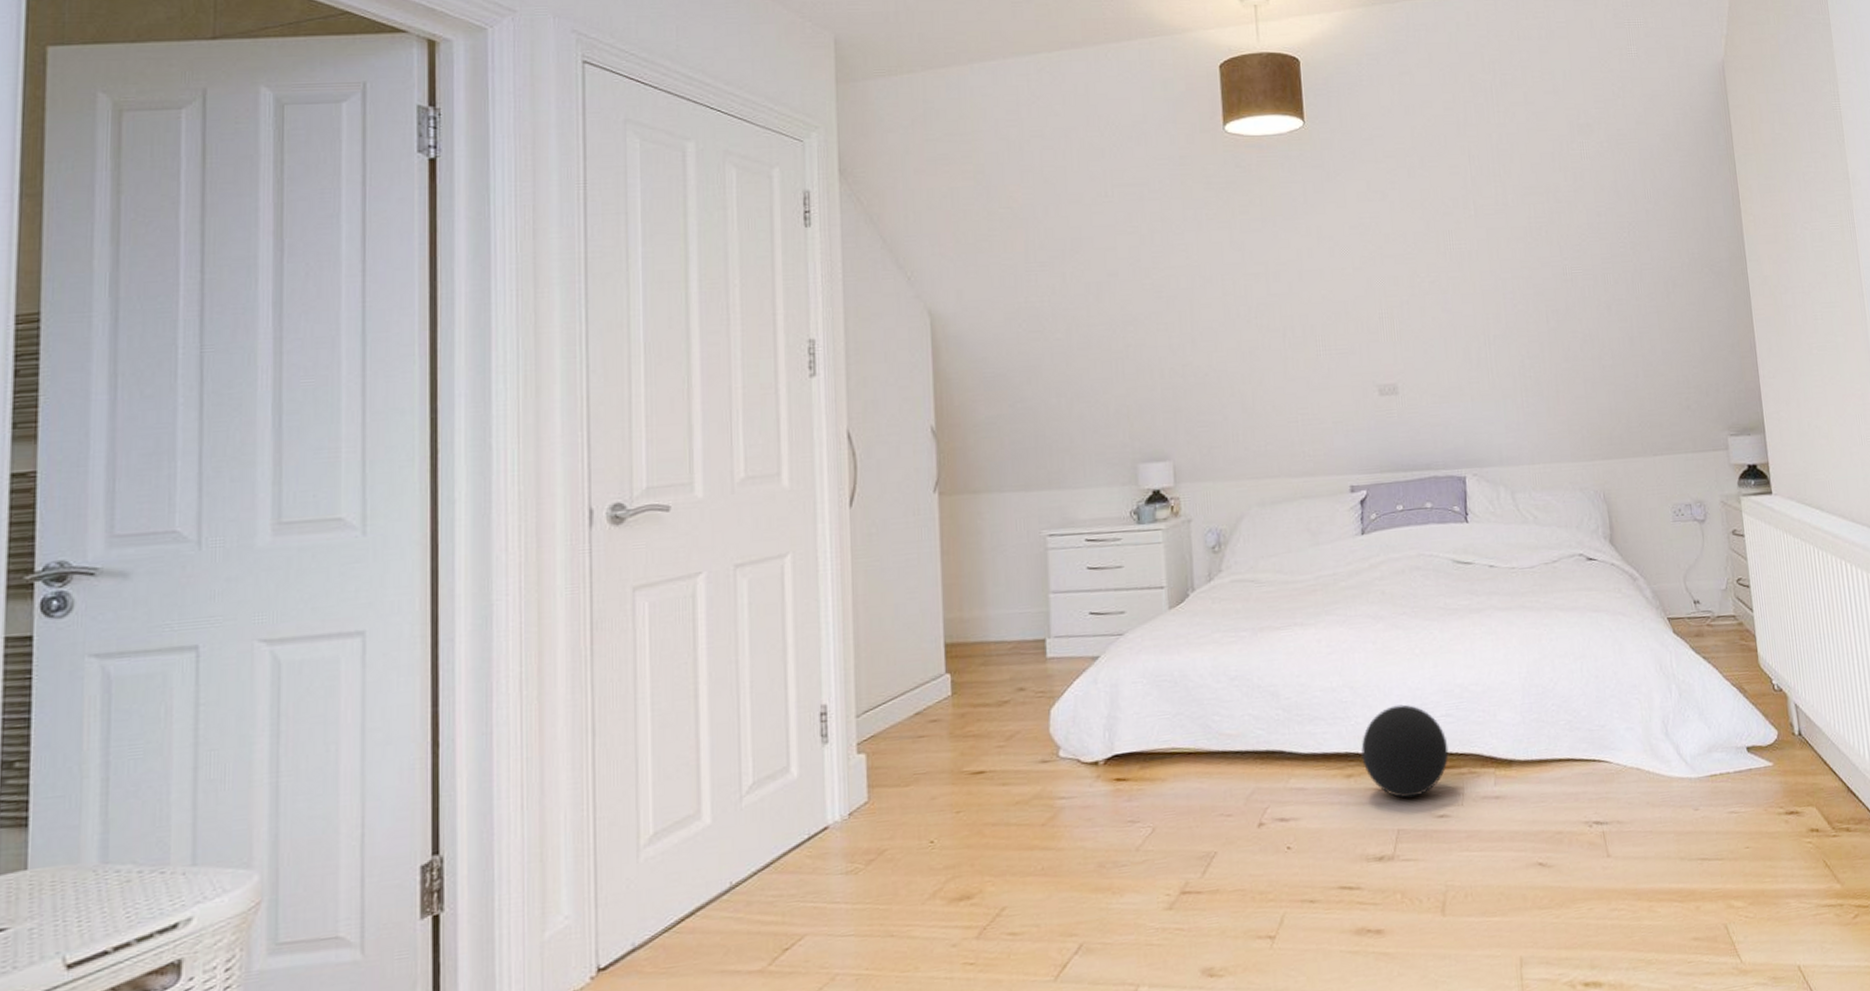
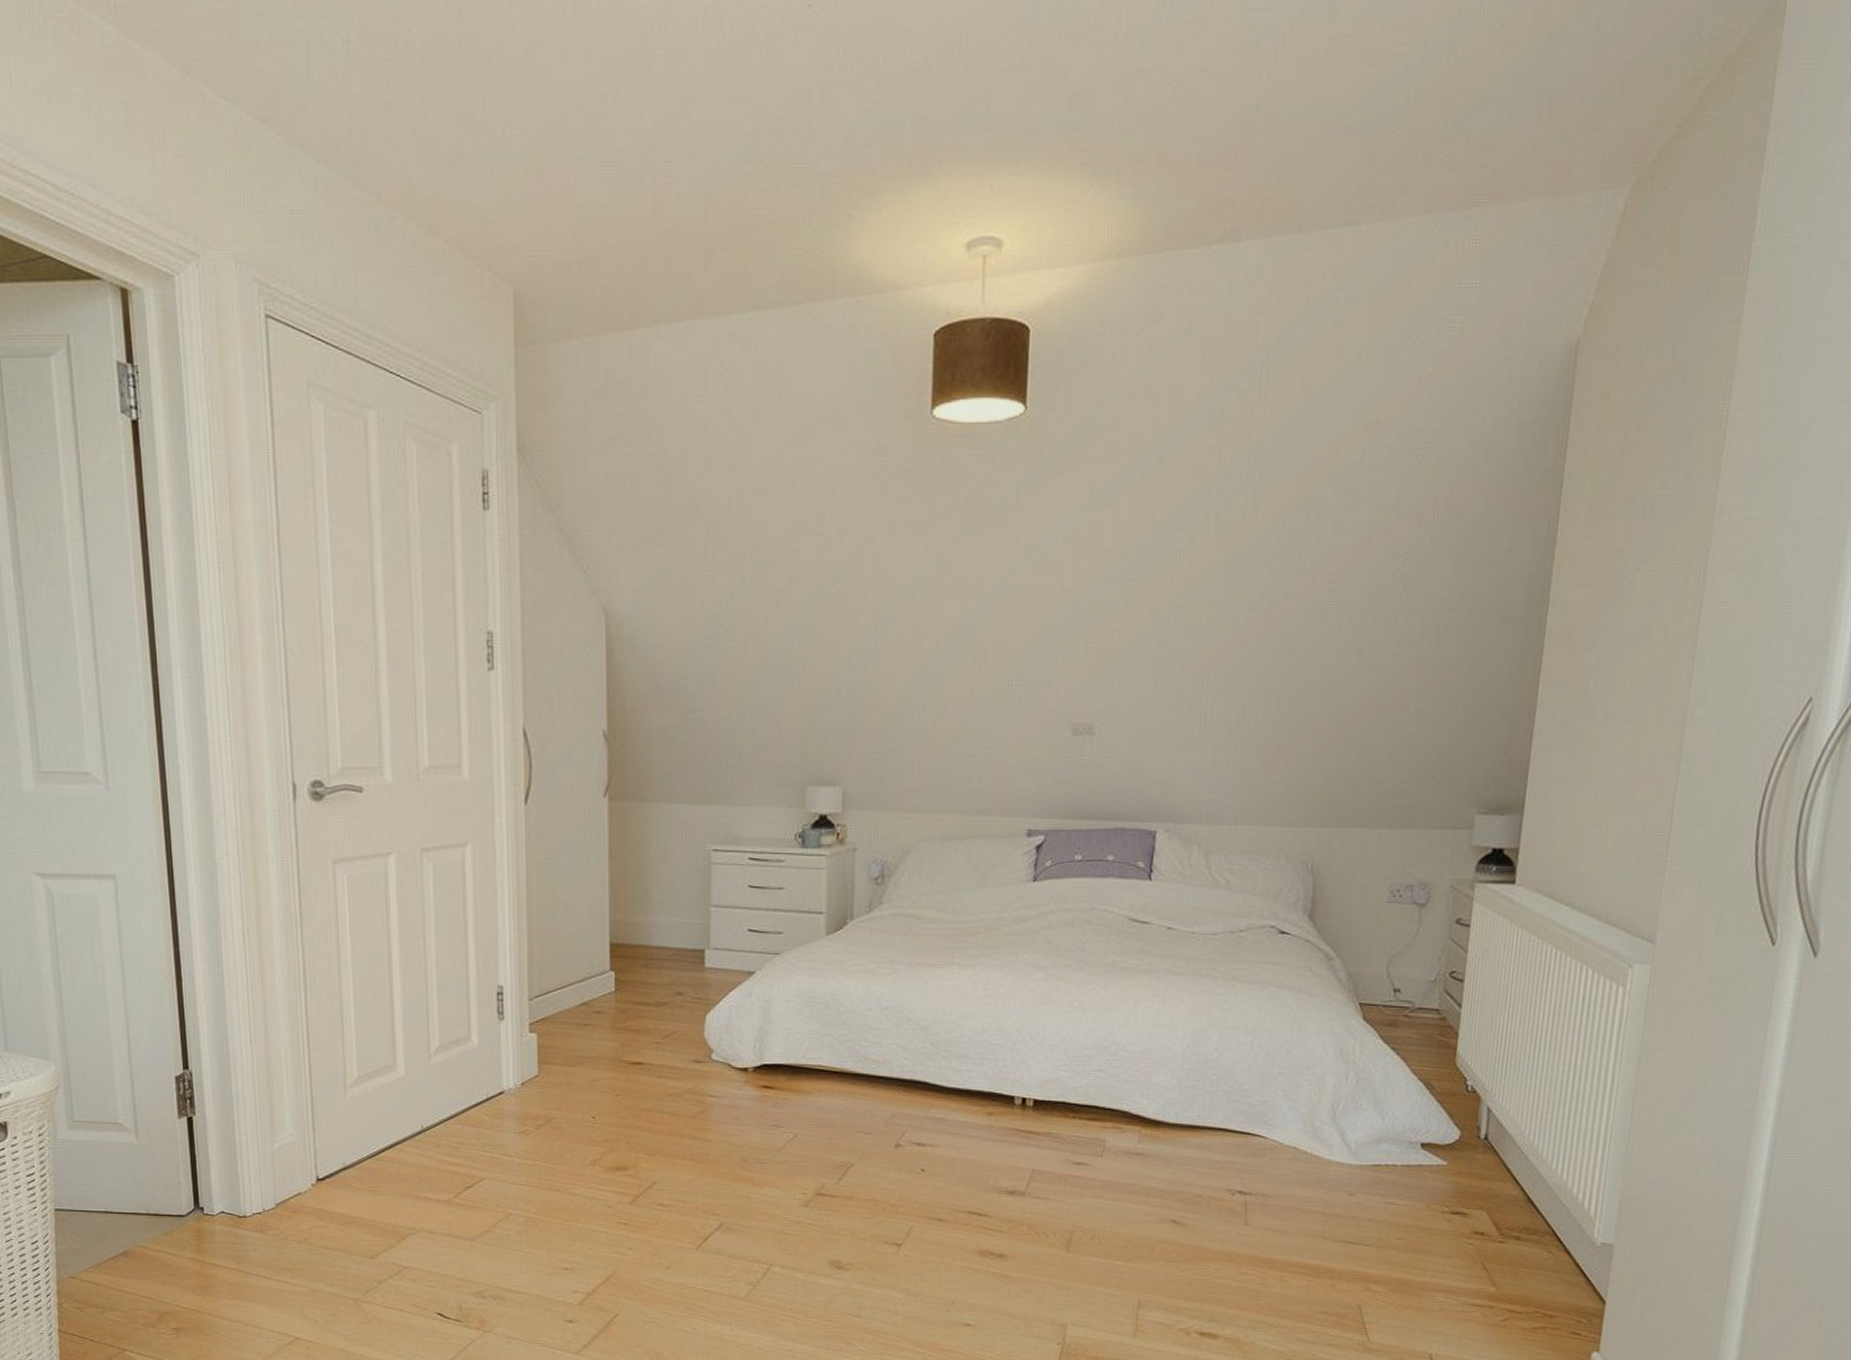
ball: present [1361,704,1449,798] -> none [1005,1054,1096,1142]

